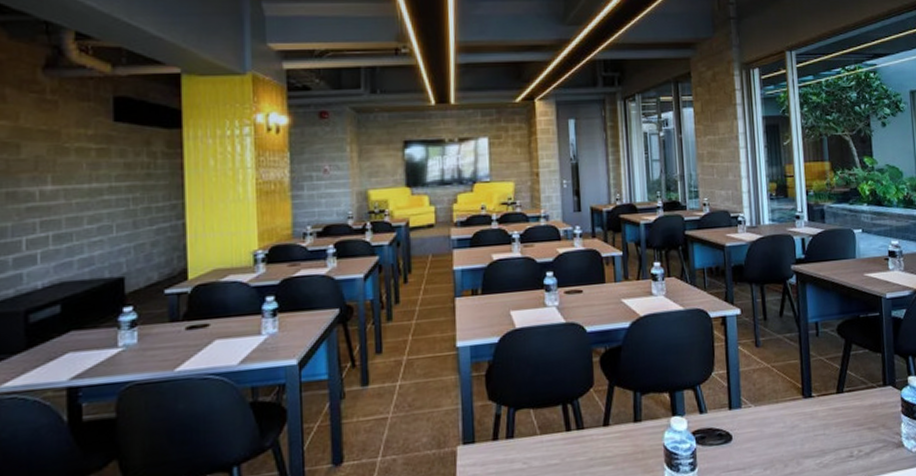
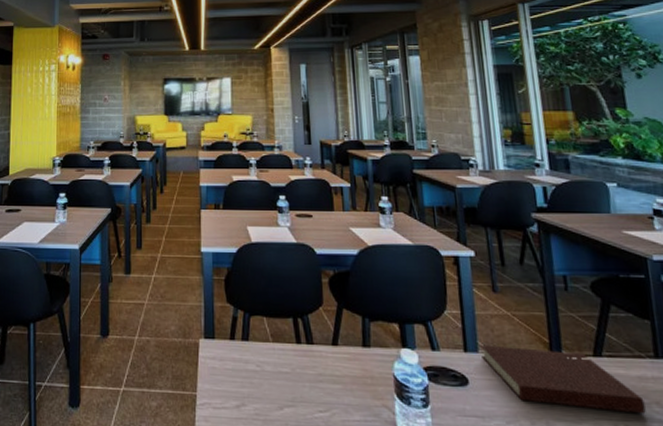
notebook: none [743,392,874,447] -> present [480,344,646,414]

